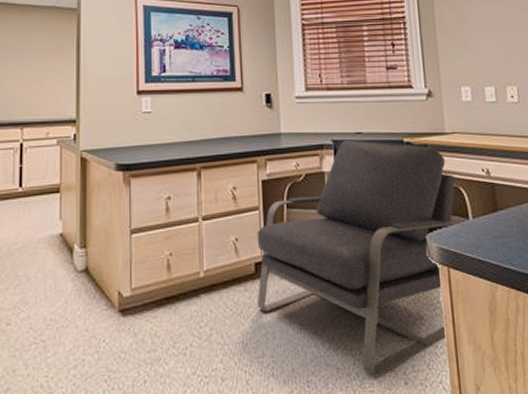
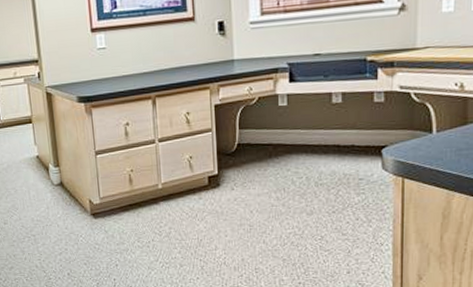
chair: present [257,139,462,378] -> none [210,61,424,267]

